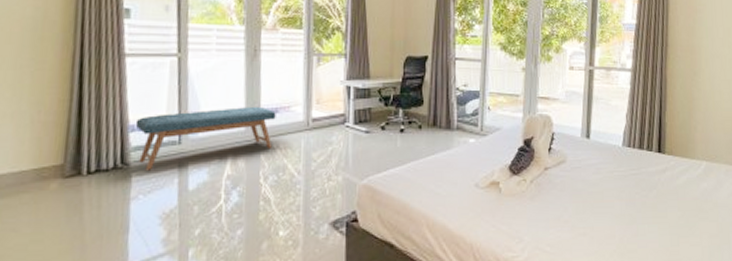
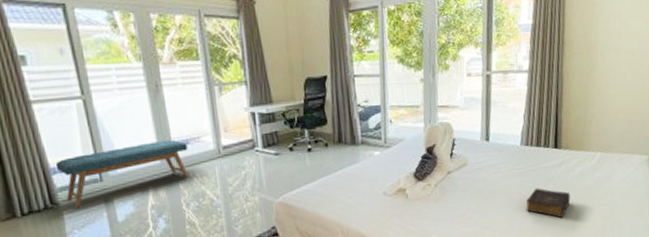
book: none [627,194,675,231] -> present [526,188,571,219]

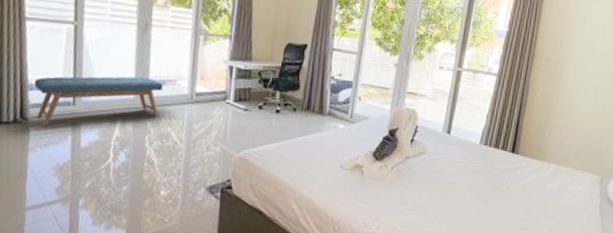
book: present [526,188,571,219] -> none [475,188,521,223]

